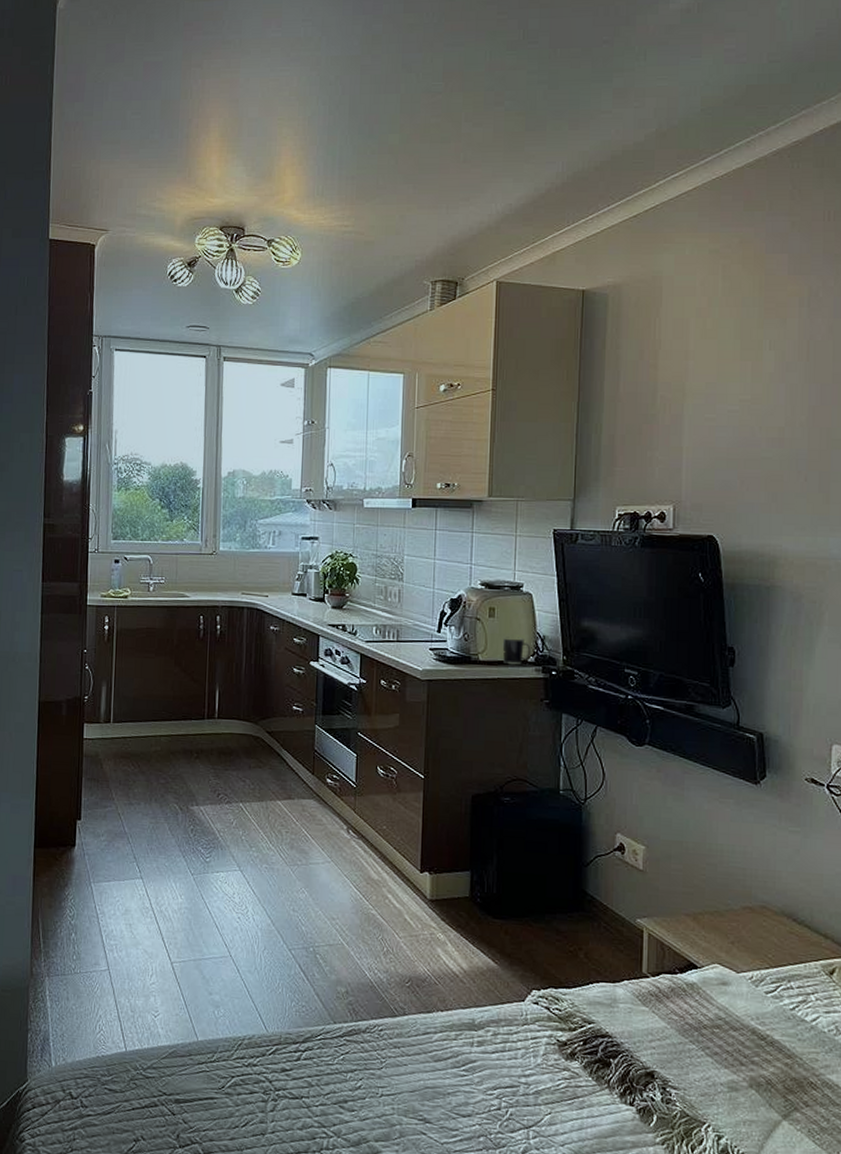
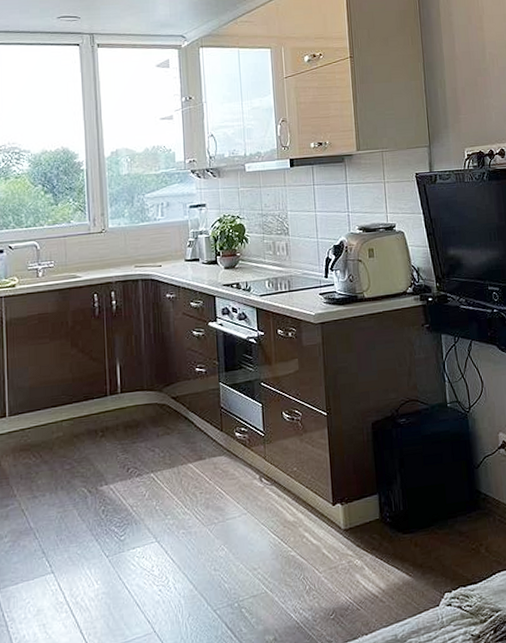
mug: present [502,636,531,665] -> none [383,272,409,298]

